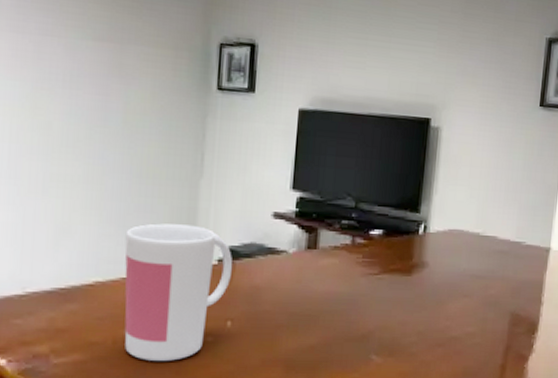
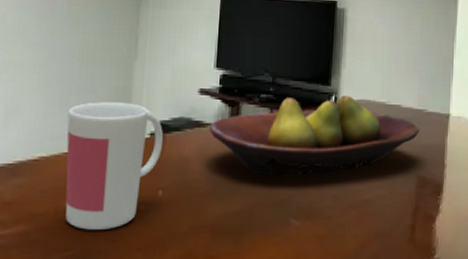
fruit bowl: none [284,223,517,310] -> present [210,95,420,176]

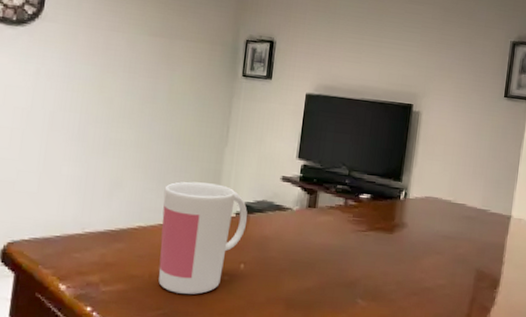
fruit bowl: present [210,95,420,176] -> none [289,189,483,261]

